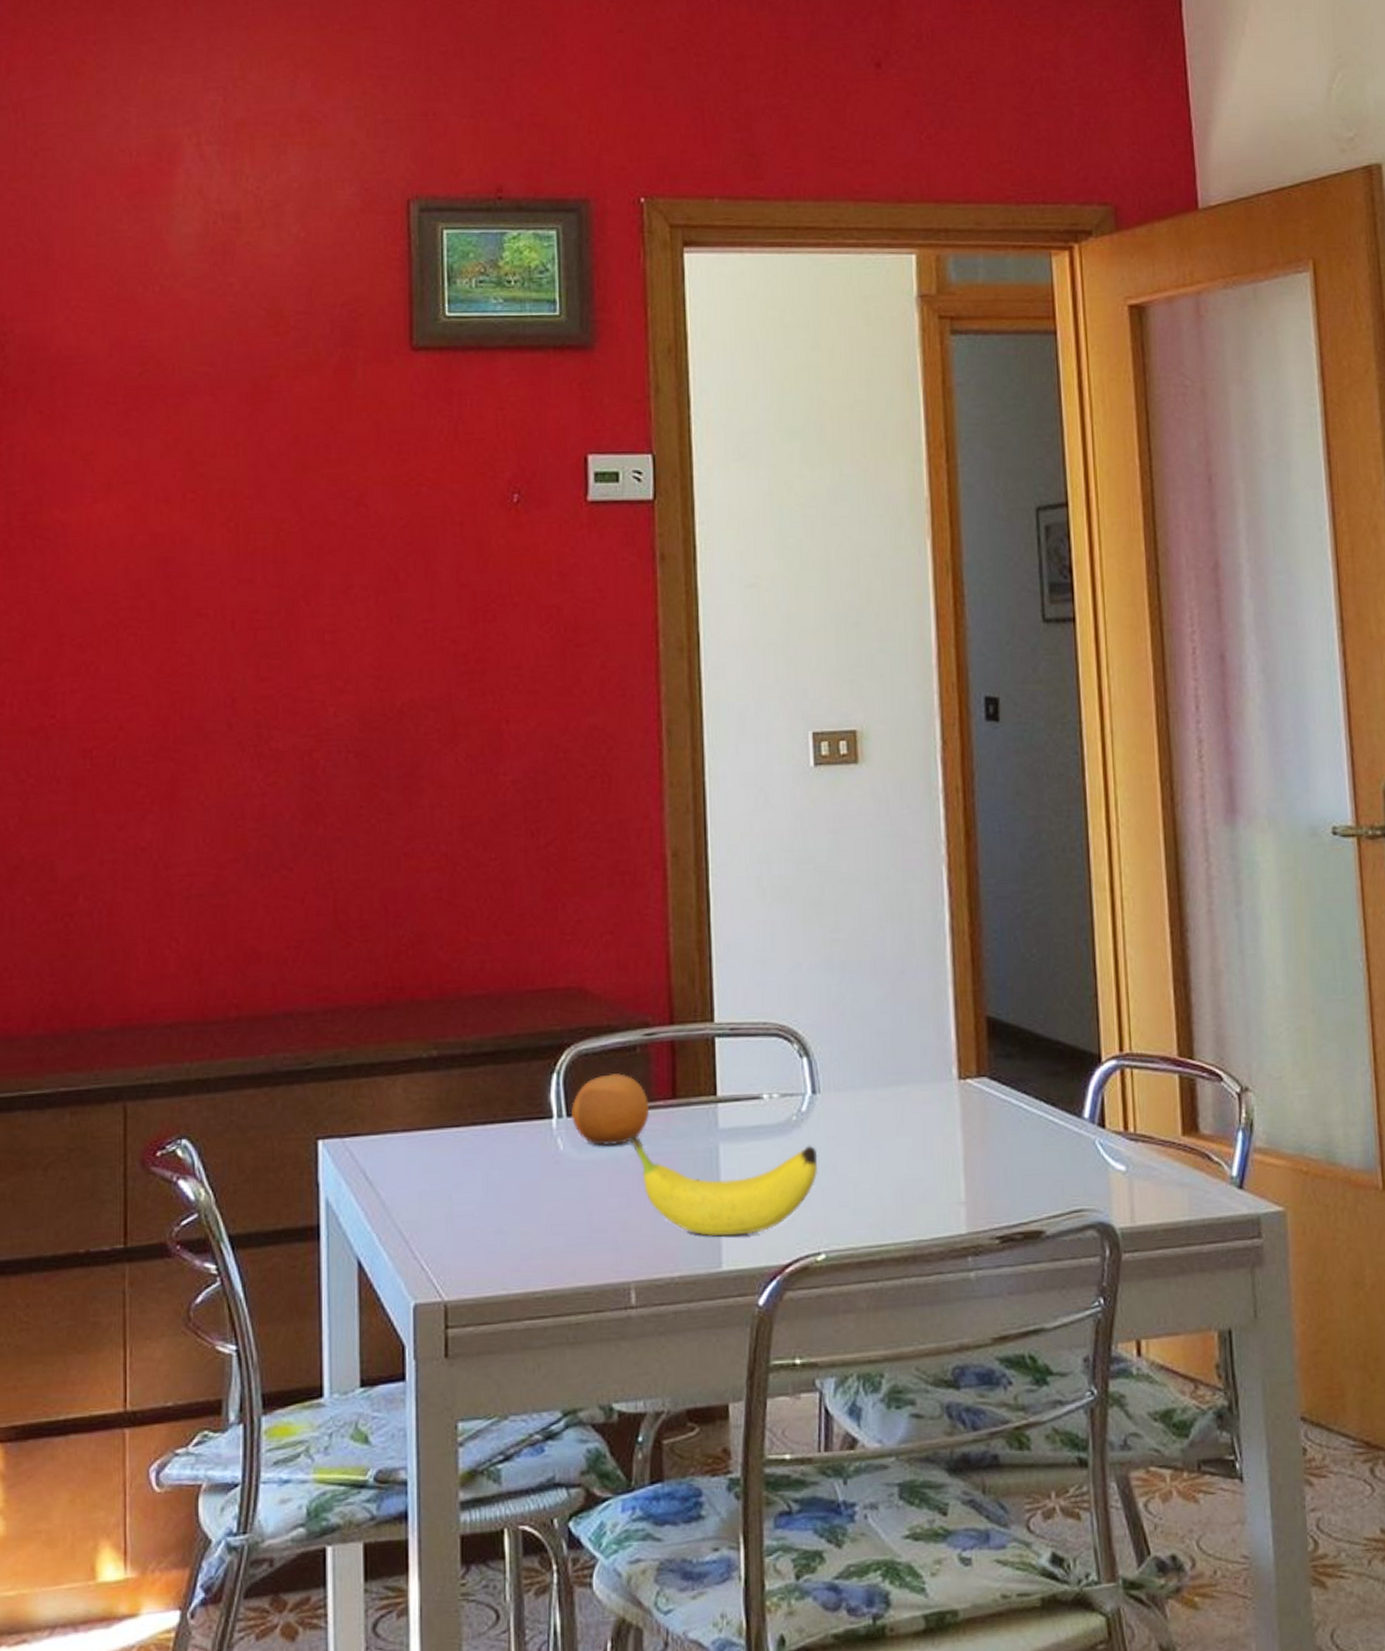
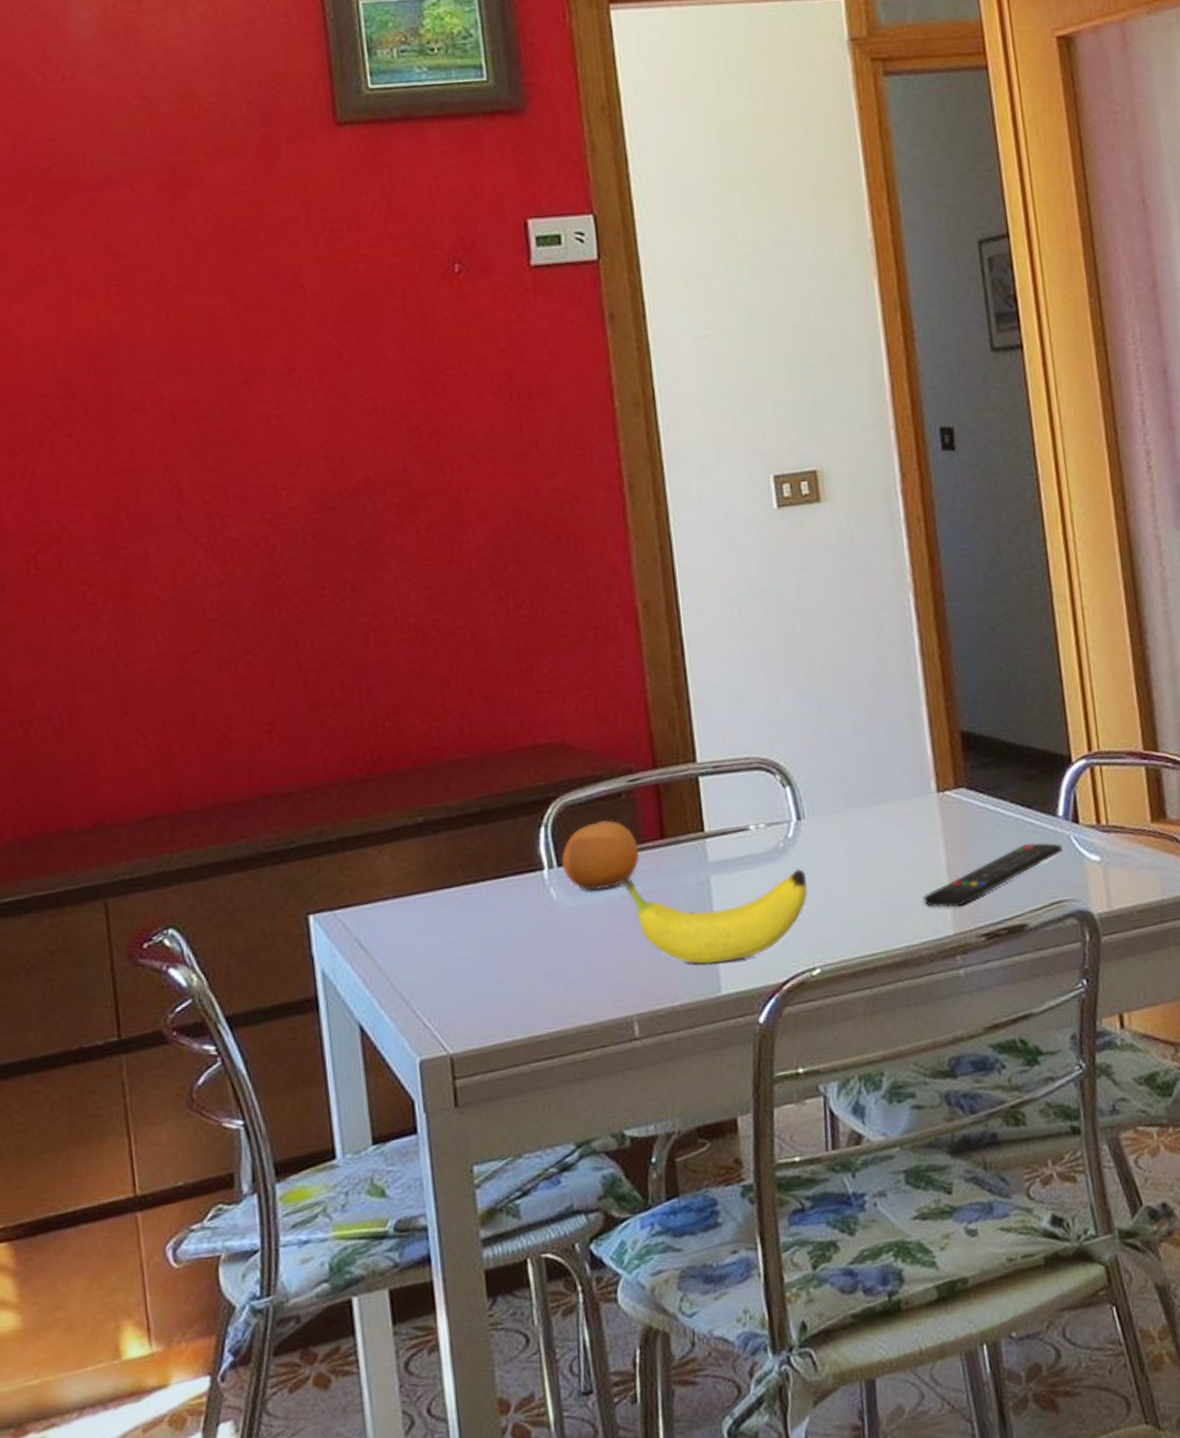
remote control: none [937,1144,1087,1204] -> present [923,843,1064,908]

